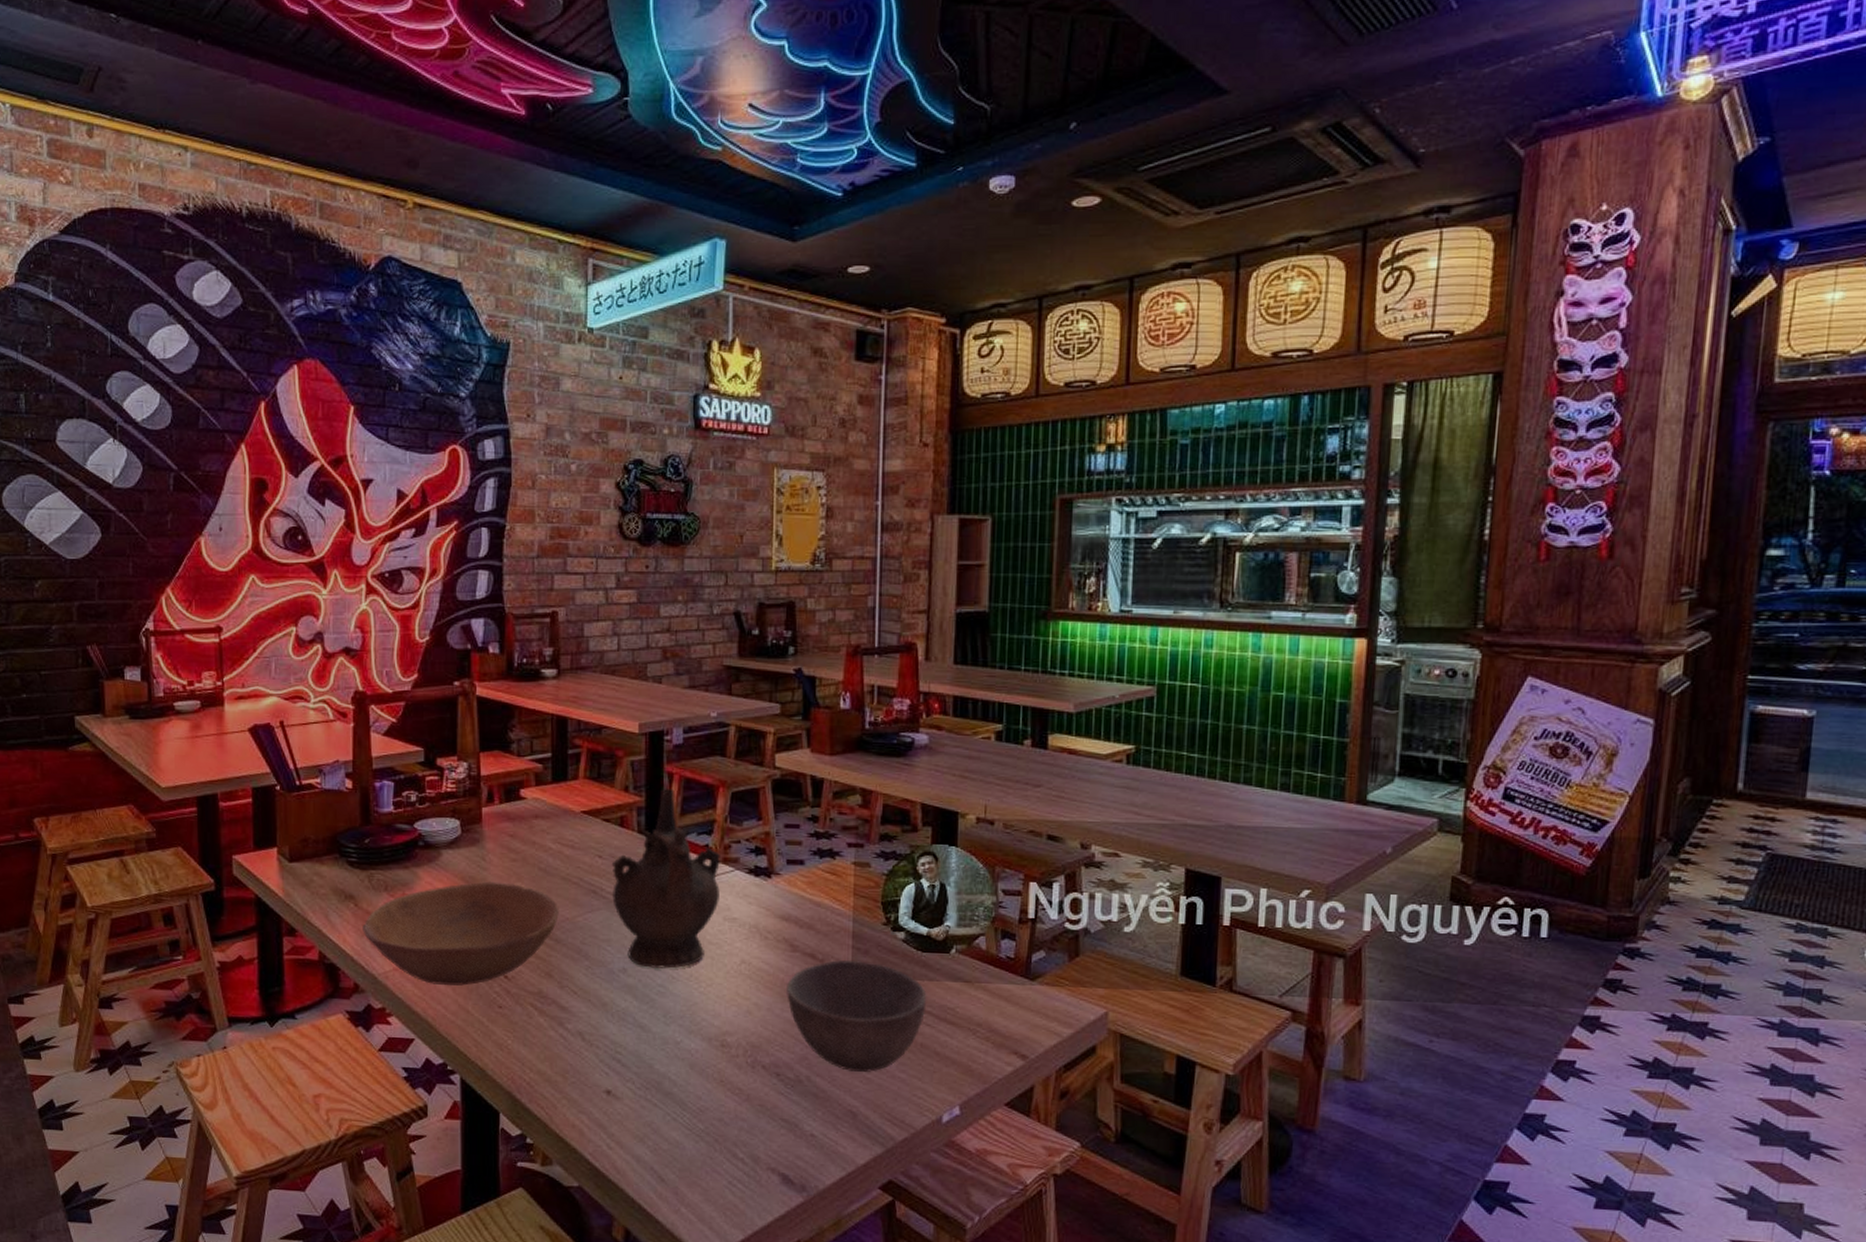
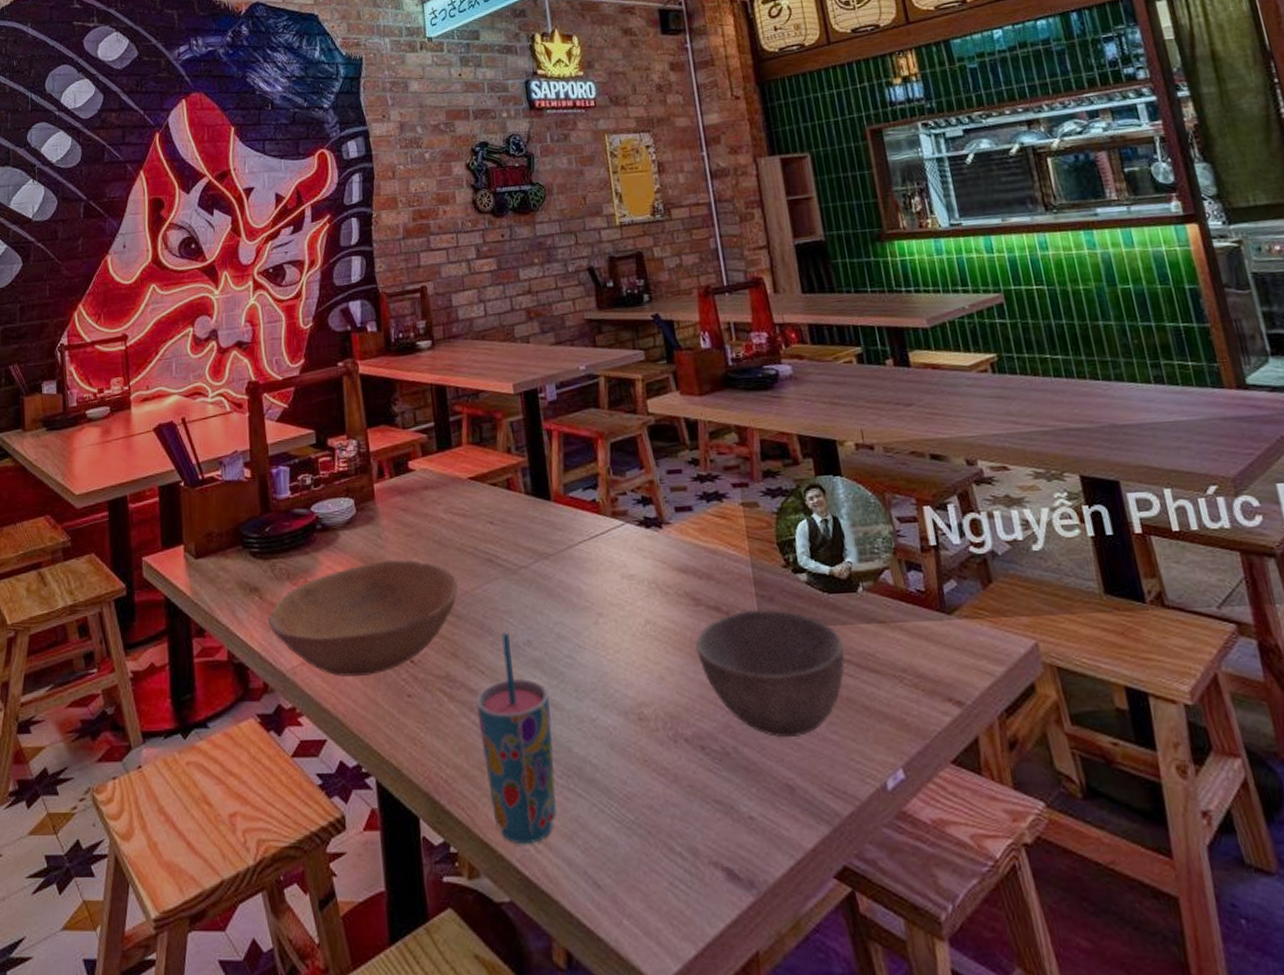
cup: none [565,959,638,1142] -> present [476,632,557,845]
ceremonial vessel: present [611,787,721,969] -> none [503,445,614,638]

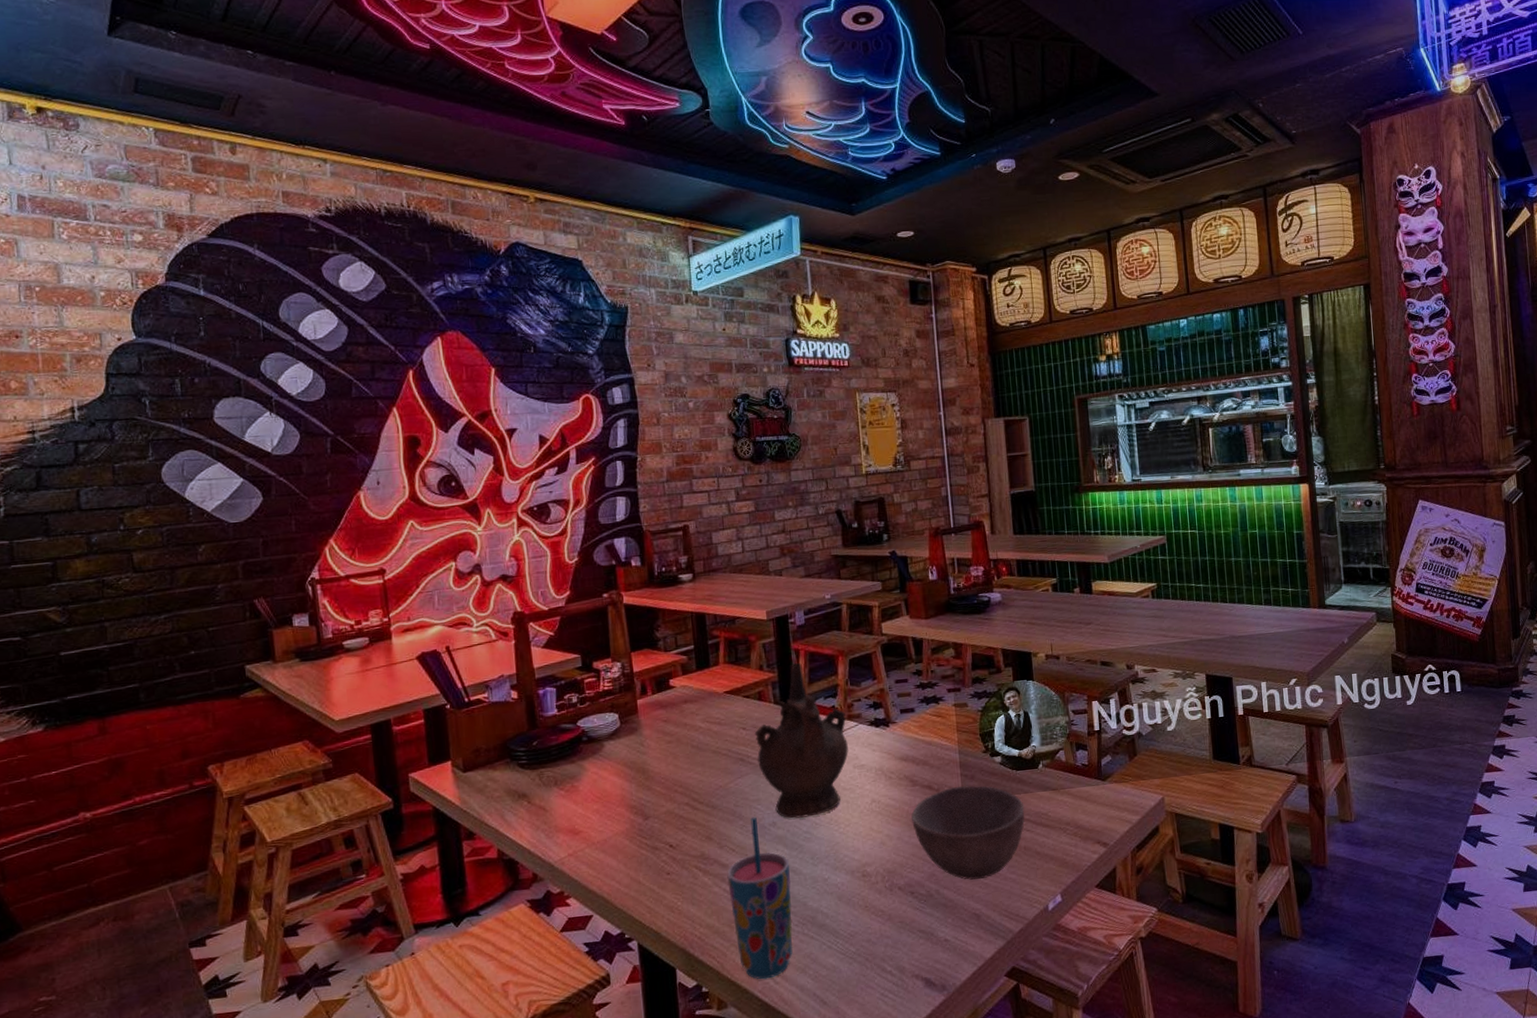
bowl: present [268,559,458,677] -> none [537,763,713,863]
ceremonial vessel: none [503,445,614,638] -> present [754,662,848,819]

